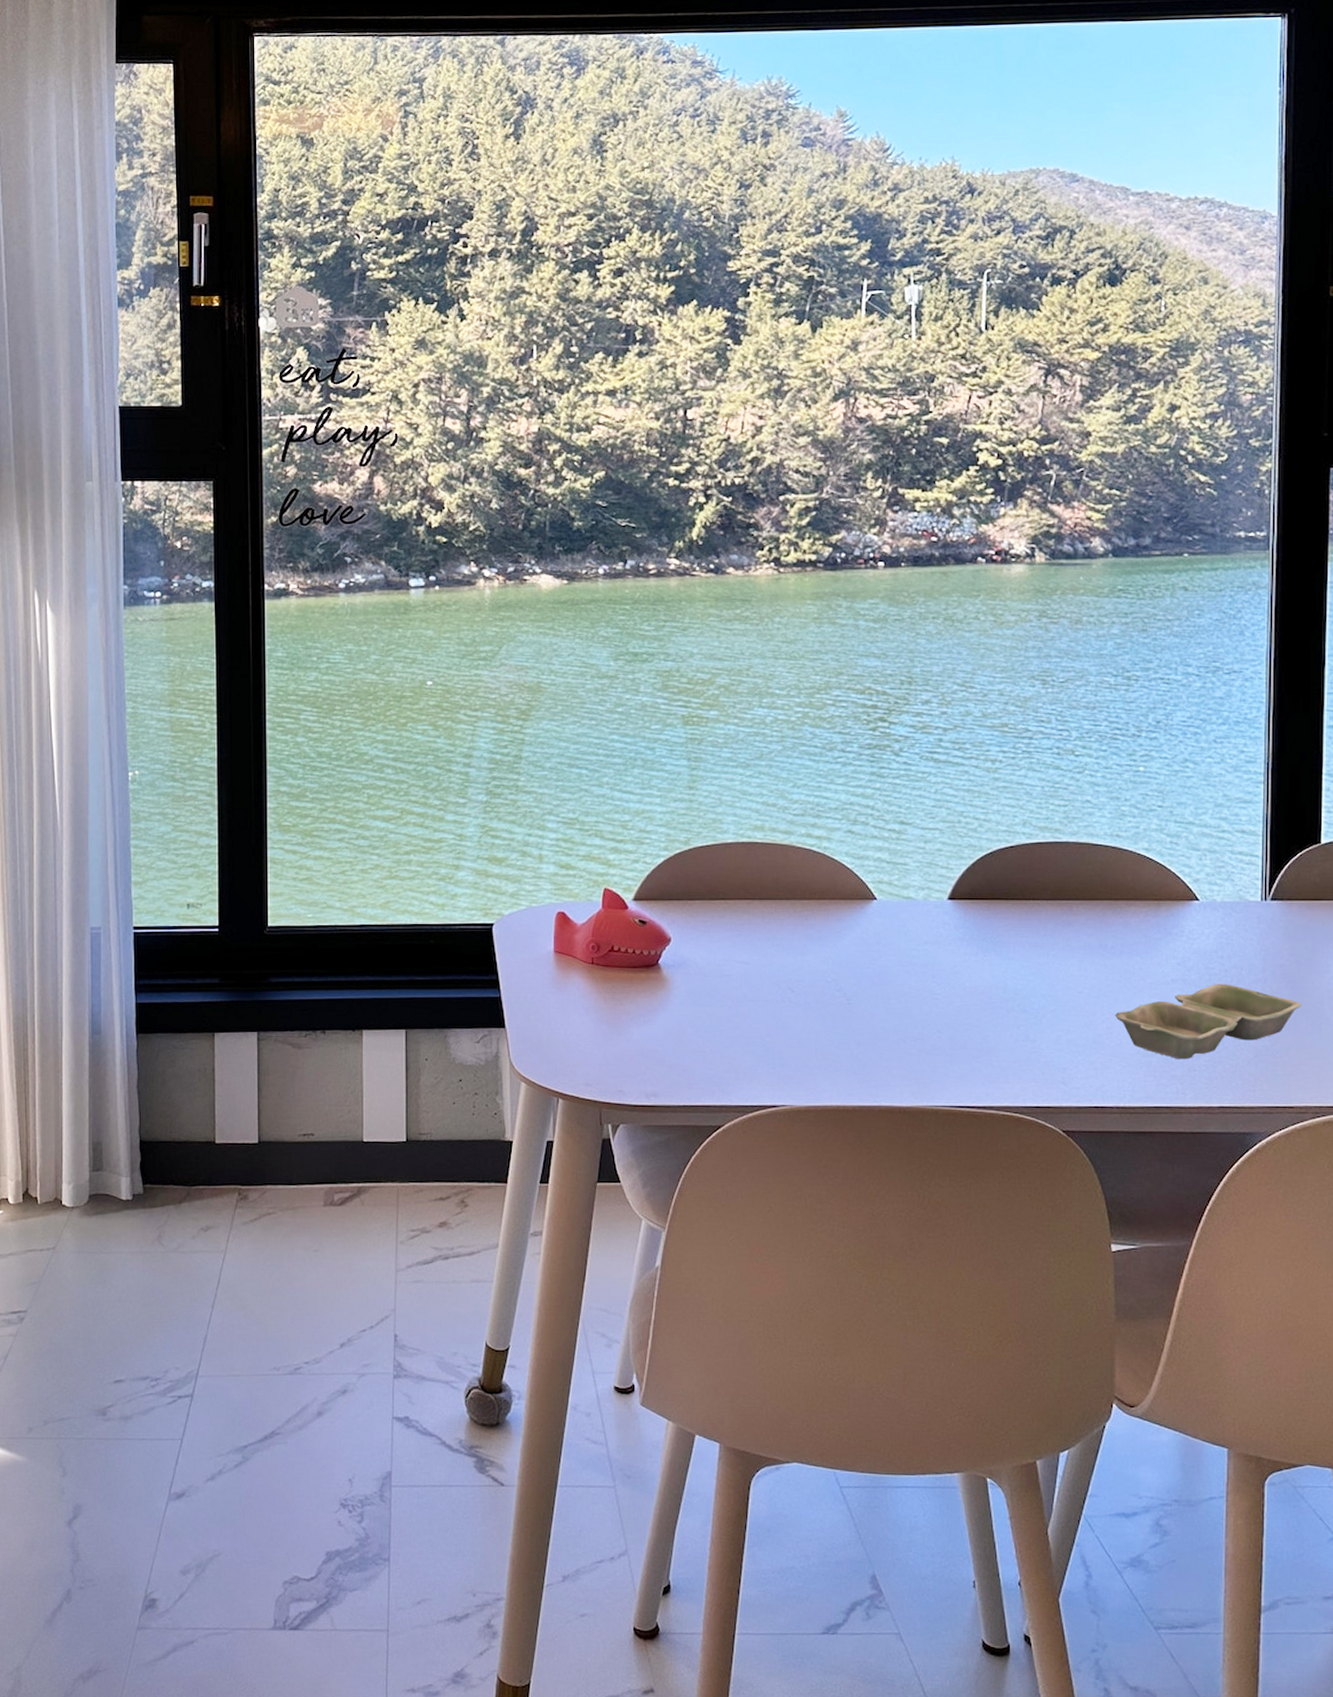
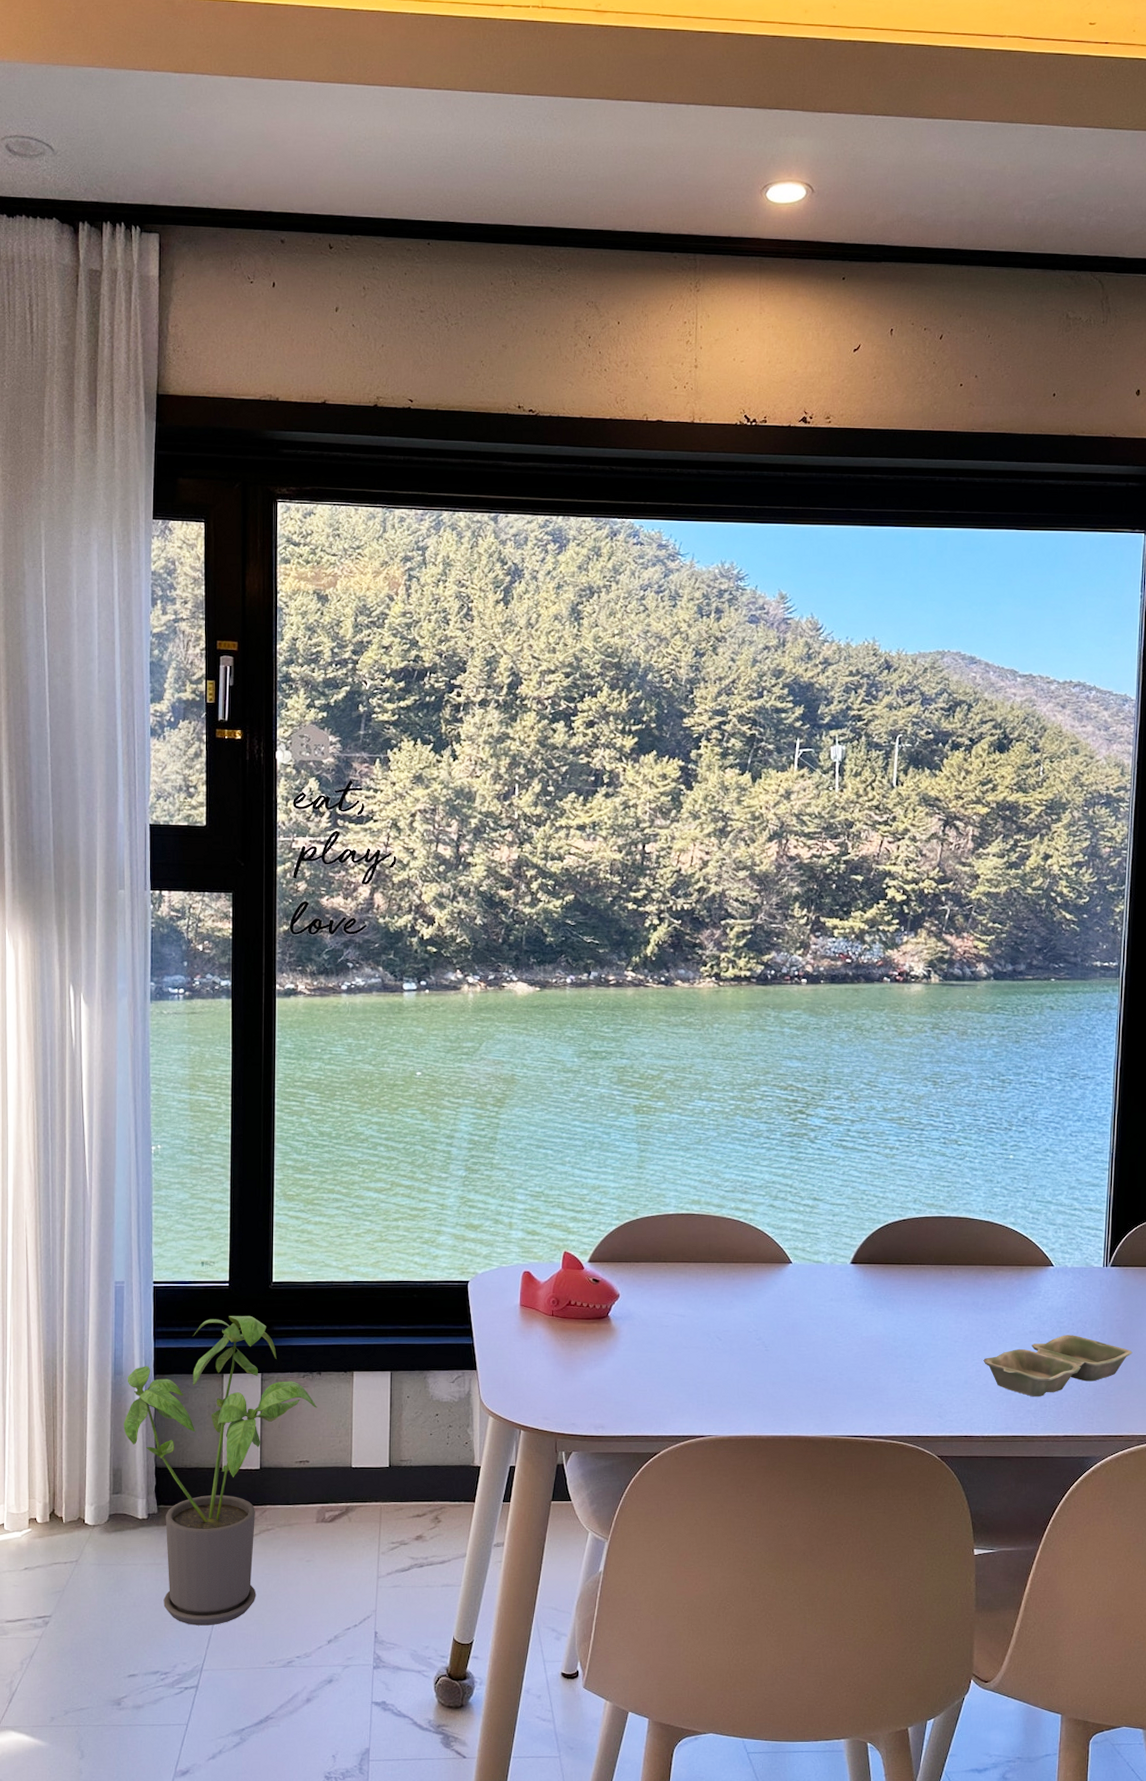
house plant: none [103,965,323,1325] -> present [124,1315,318,1626]

